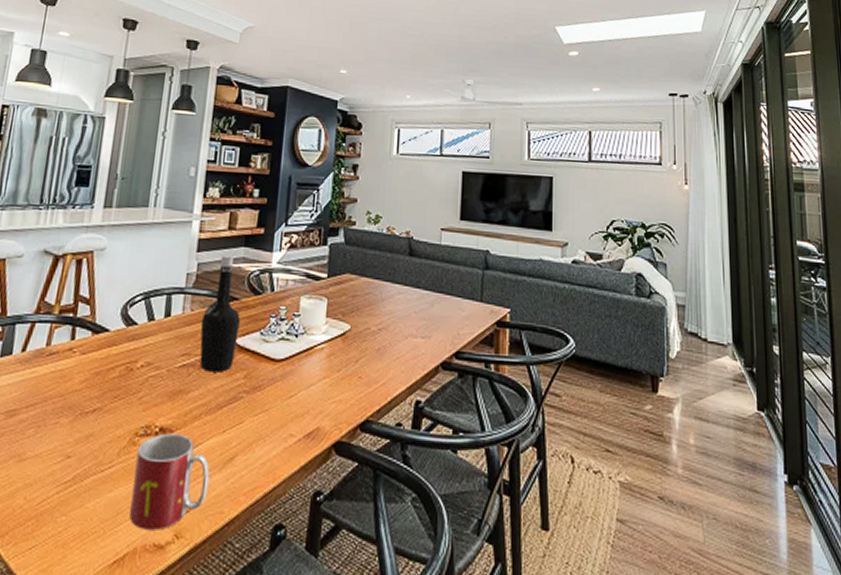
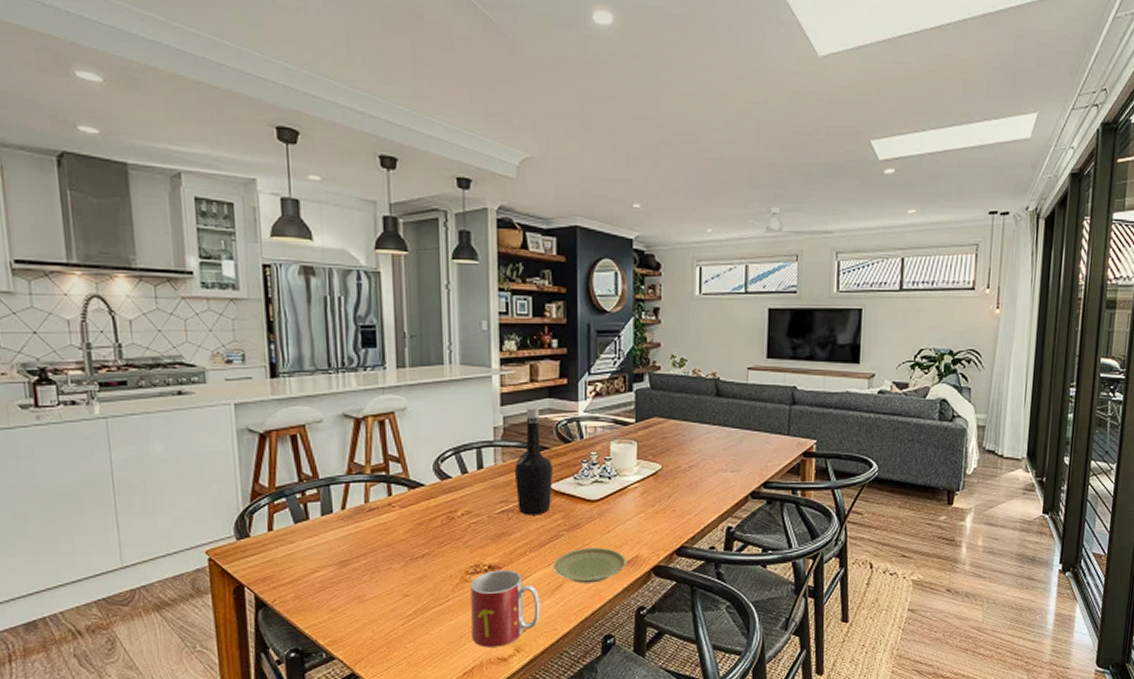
plate: none [226,414,306,458] -> present [552,548,626,584]

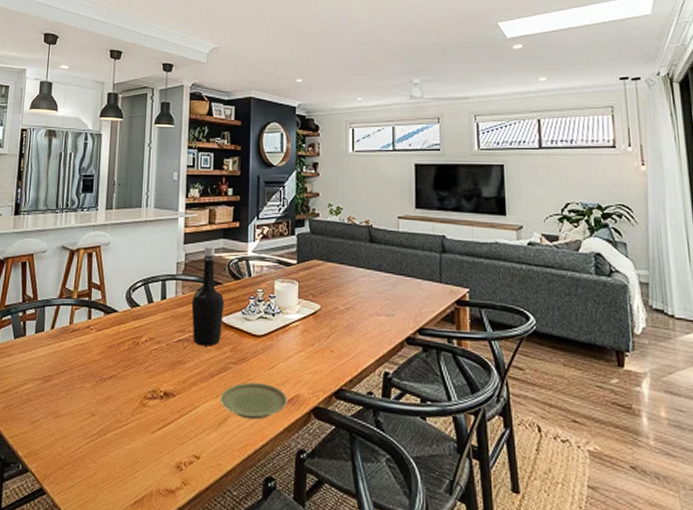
mug: present [470,569,540,648] -> none [145,397,208,478]

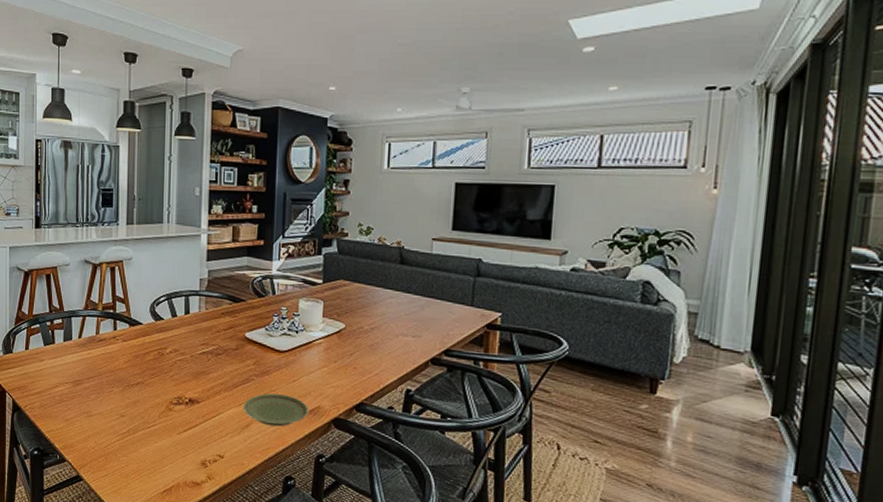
bottle: present [191,245,225,346] -> none [214,263,248,359]

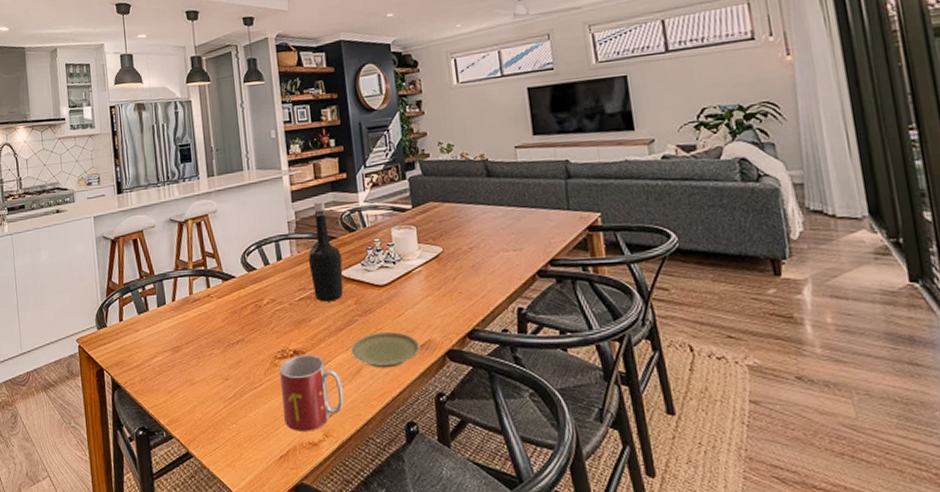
mug: none [172,403,231,472] -> present [279,354,344,431]
bottle: none [214,263,248,359] -> present [308,200,344,302]

